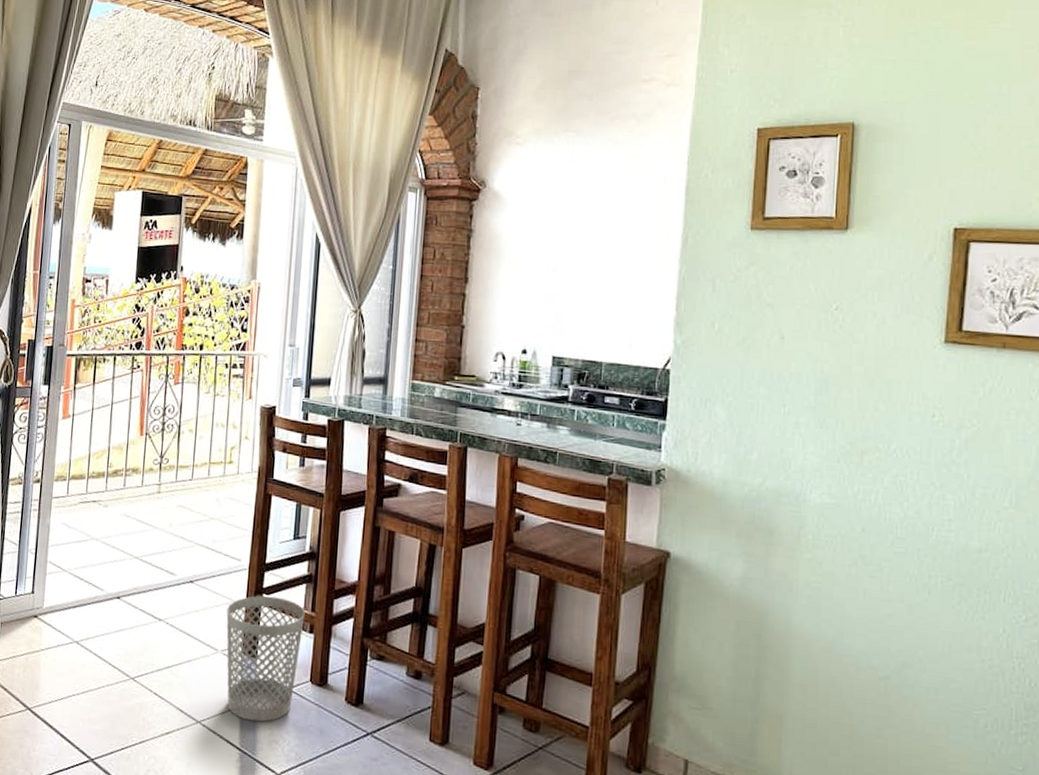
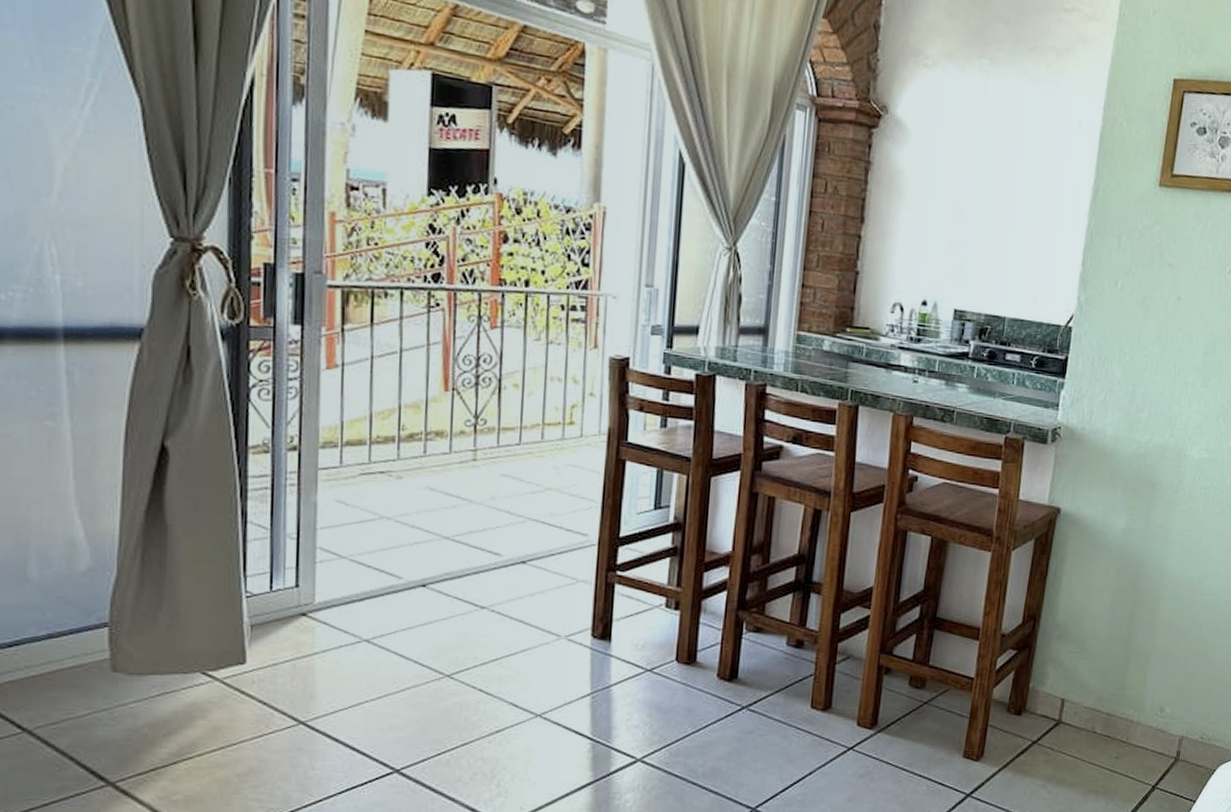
wastebasket: present [226,596,305,722] -> none [570,573,669,708]

